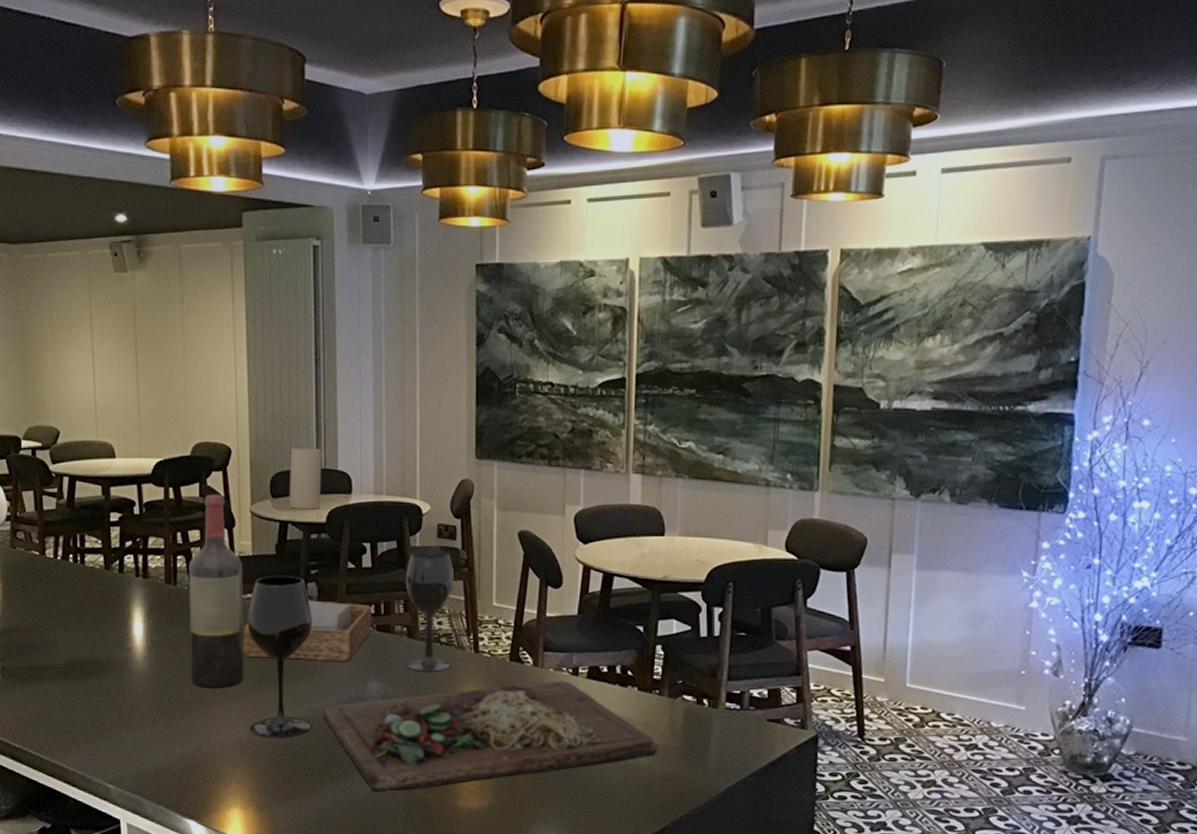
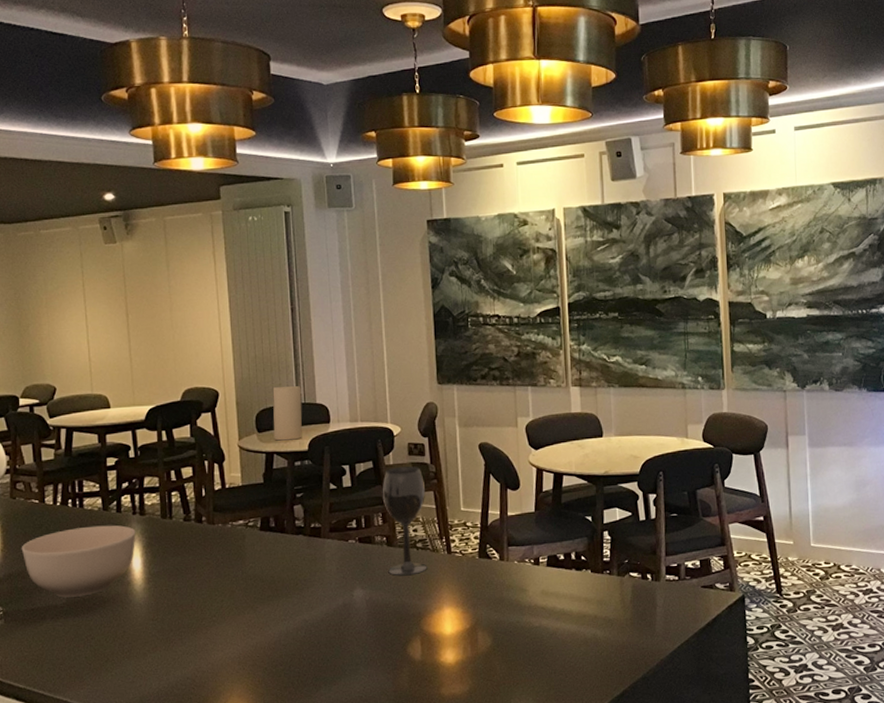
bowl: none [20,585,138,659] -> present [21,525,136,598]
wine bottle: present [189,494,244,689] -> none [183,433,239,612]
napkin holder: present [242,601,372,663] -> none [236,520,354,579]
wineglass: present [247,575,312,739] -> none [240,500,305,652]
cutting board: present [323,680,658,793] -> none [314,570,612,691]

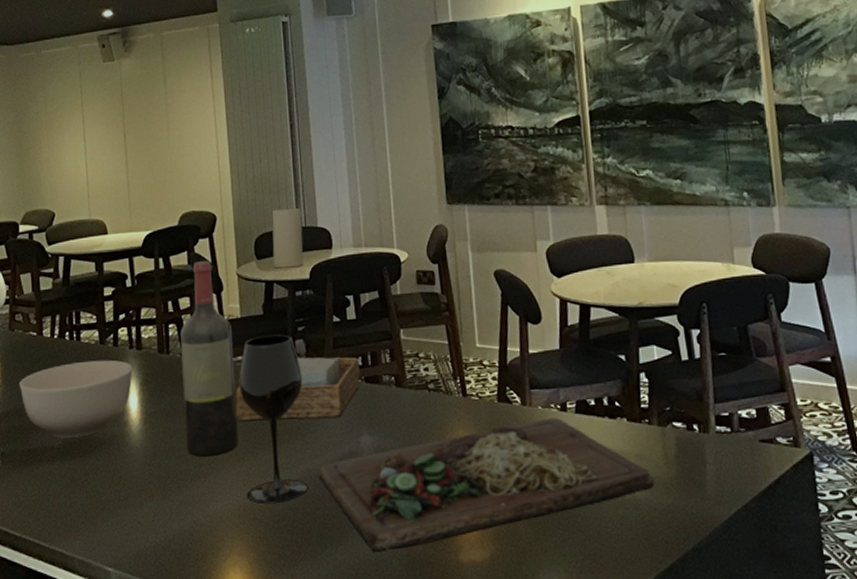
wine bottle: none [183,433,239,612] -> present [180,260,238,457]
napkin holder: none [236,520,354,579] -> present [235,357,360,421]
wineglass: none [240,500,305,652] -> present [239,334,309,505]
cutting board: none [314,570,612,691] -> present [318,417,654,553]
wine glass: present [382,466,427,576] -> none [389,296,441,422]

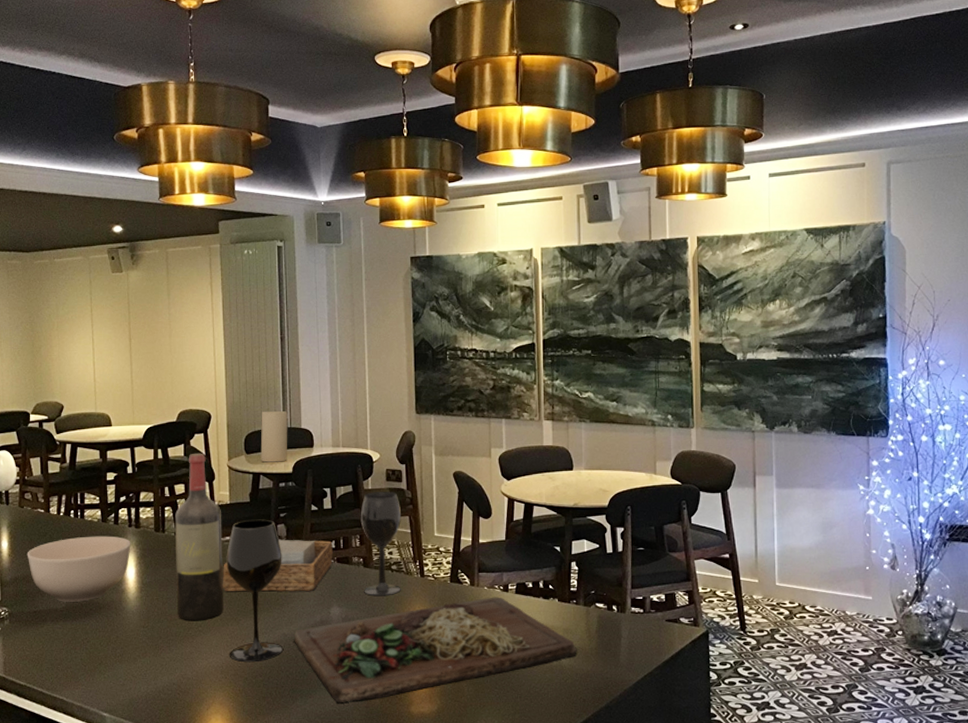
wine glass: none [389,296,441,422] -> present [360,492,401,597]

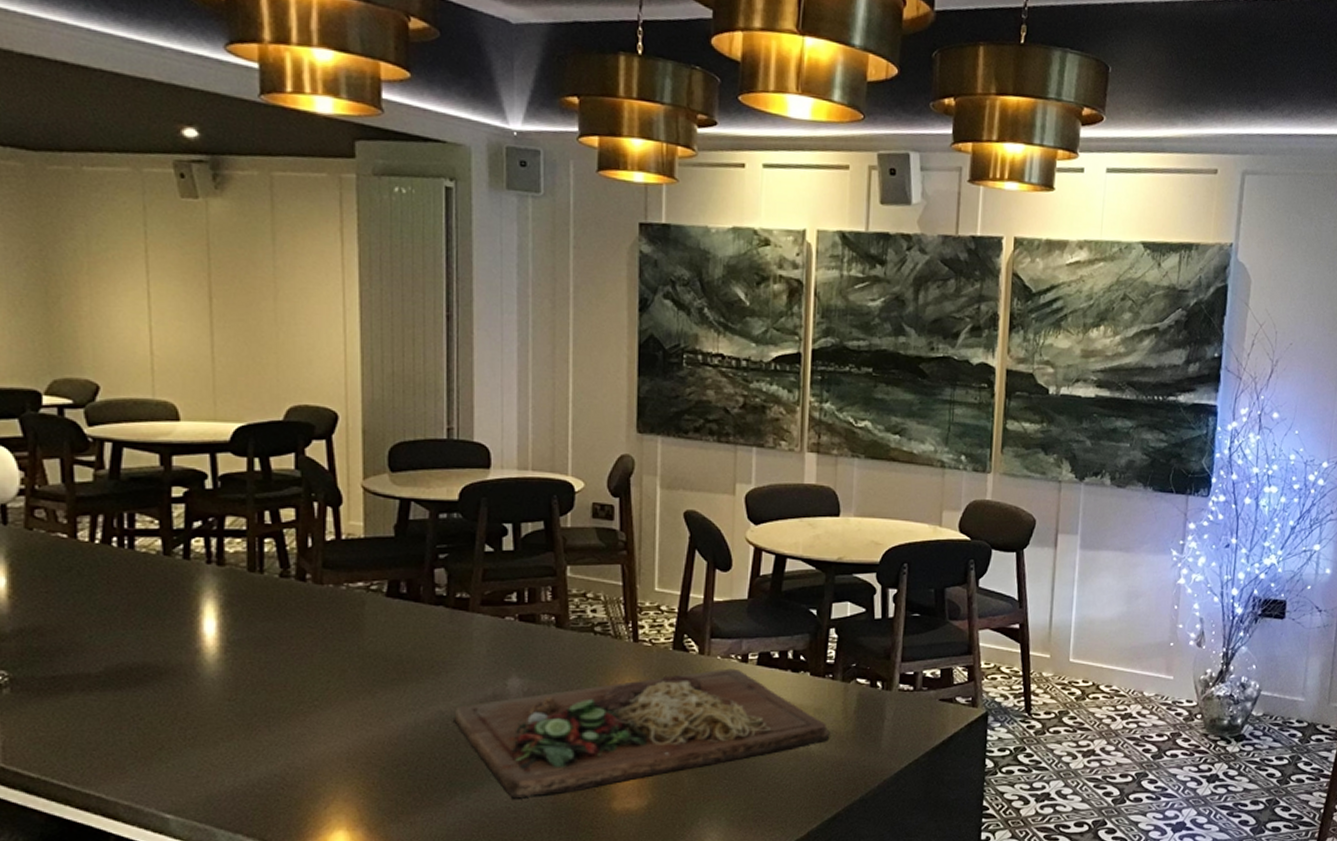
bowl: present [27,536,131,602] -> none [39,574,210,665]
wine bottle: present [175,453,224,621] -> none [280,466,352,693]
napkin holder: present [222,540,333,592] -> none [350,589,513,658]
wineglass: present [226,519,284,663] -> none [357,560,440,748]
candle: present [260,410,288,463] -> none [412,415,454,486]
wine glass: present [360,492,401,597] -> none [554,531,610,665]

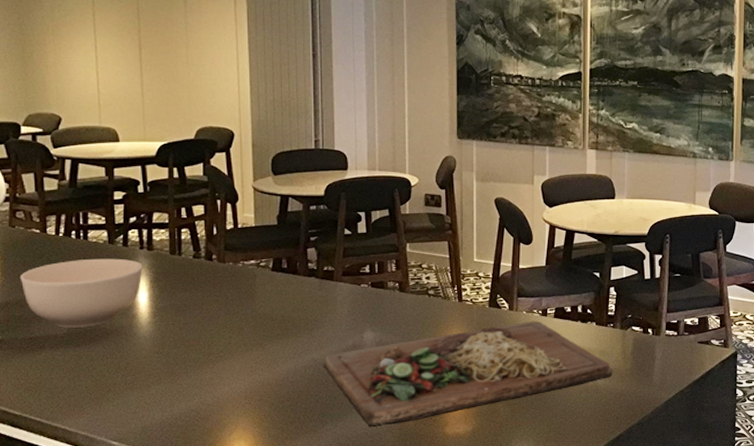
bowl: none [39,574,210,665] -> present [20,258,143,328]

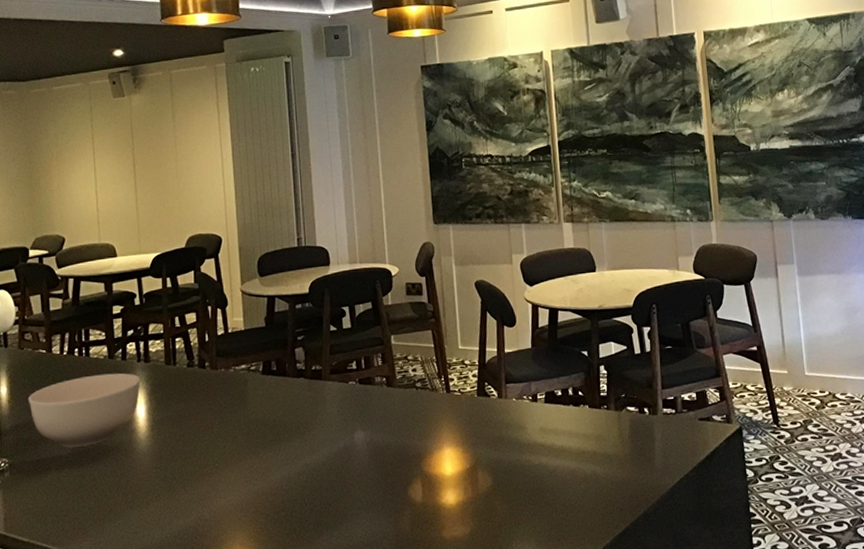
cutting board: present [323,321,613,428] -> none [315,407,611,535]

